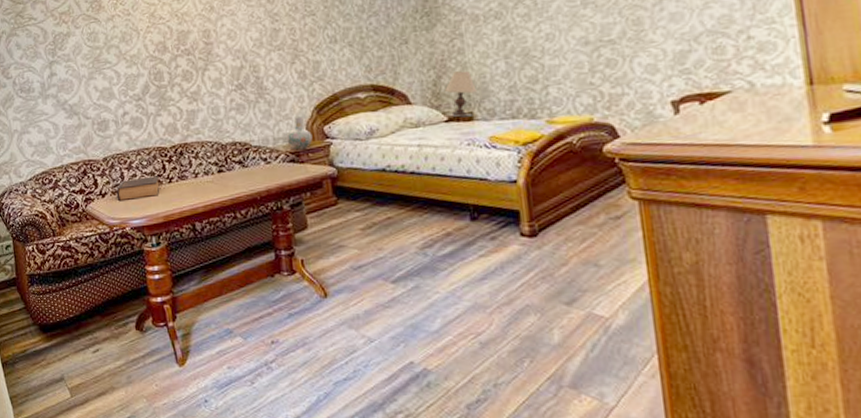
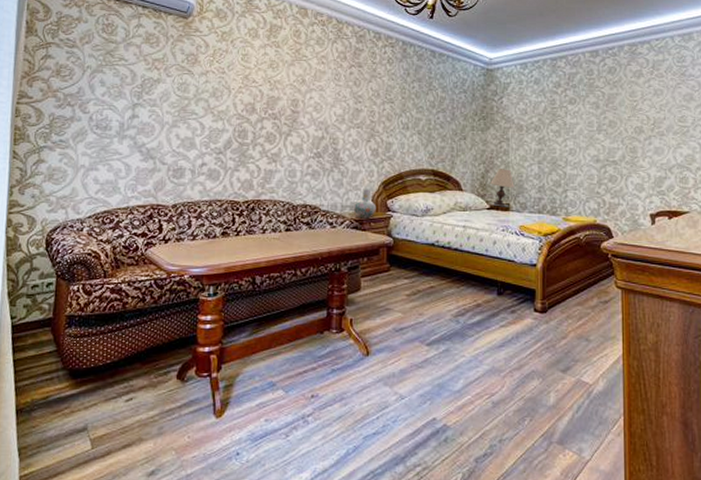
book: present [116,176,160,202] -> none [180,227,227,249]

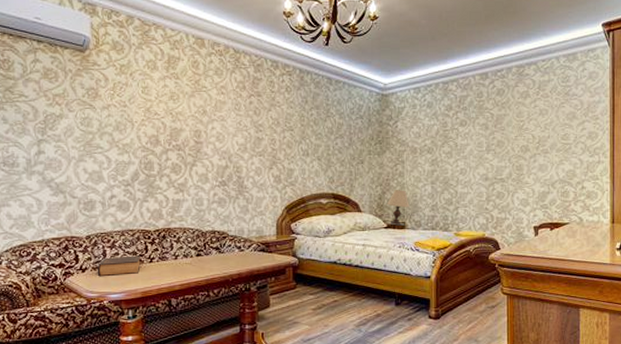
book: none [180,227,227,249] -> present [97,255,141,277]
vase: present [353,189,376,219] -> none [259,214,281,242]

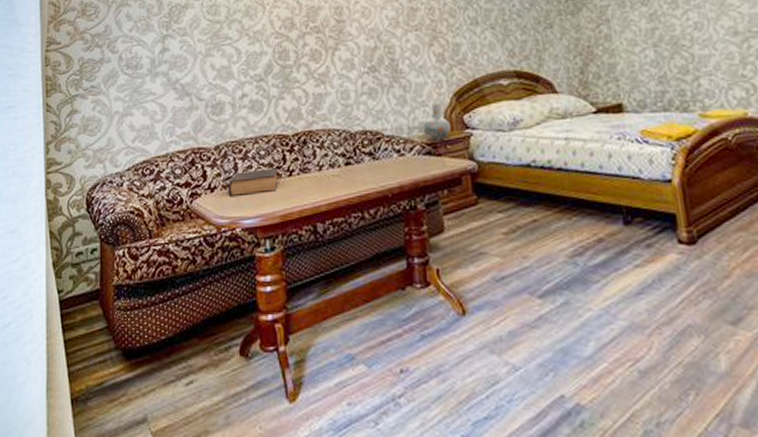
vase: none [259,214,281,242] -> present [422,103,452,141]
table lamp: present [386,189,410,226] -> none [593,58,626,109]

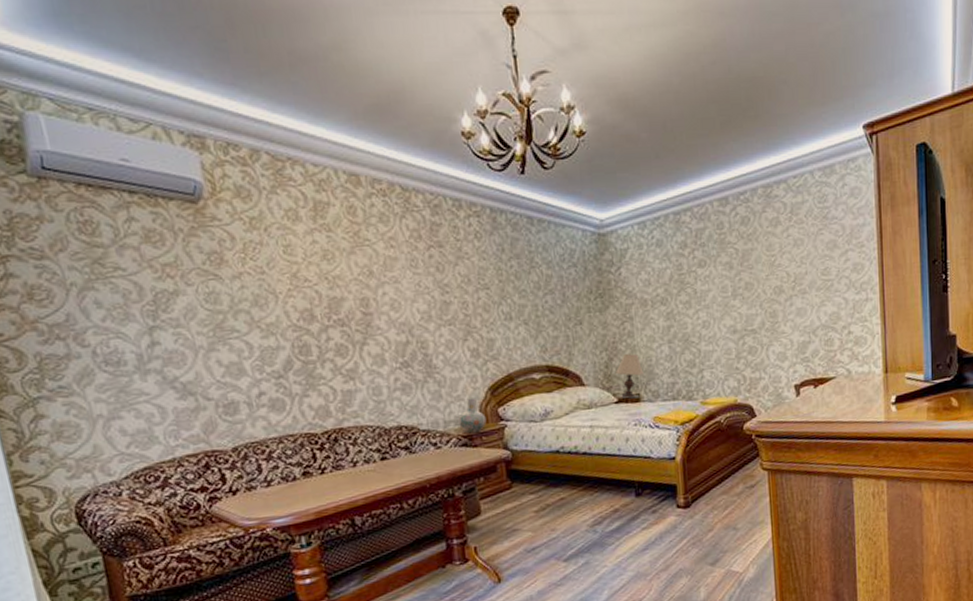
book: present [227,167,278,198] -> none [252,466,310,499]
table lamp: none [593,58,626,109] -> present [616,353,644,399]

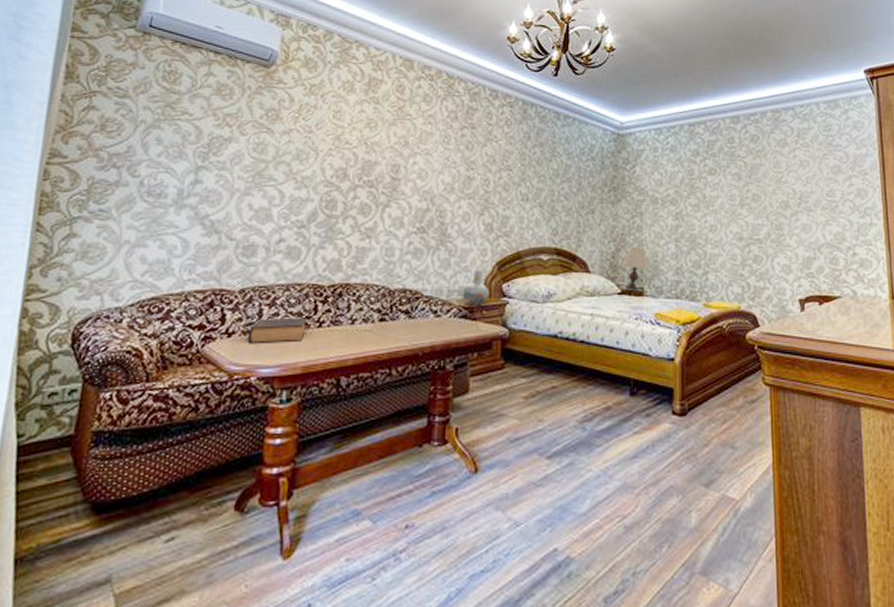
book: none [252,466,310,499] -> present [247,317,307,345]

